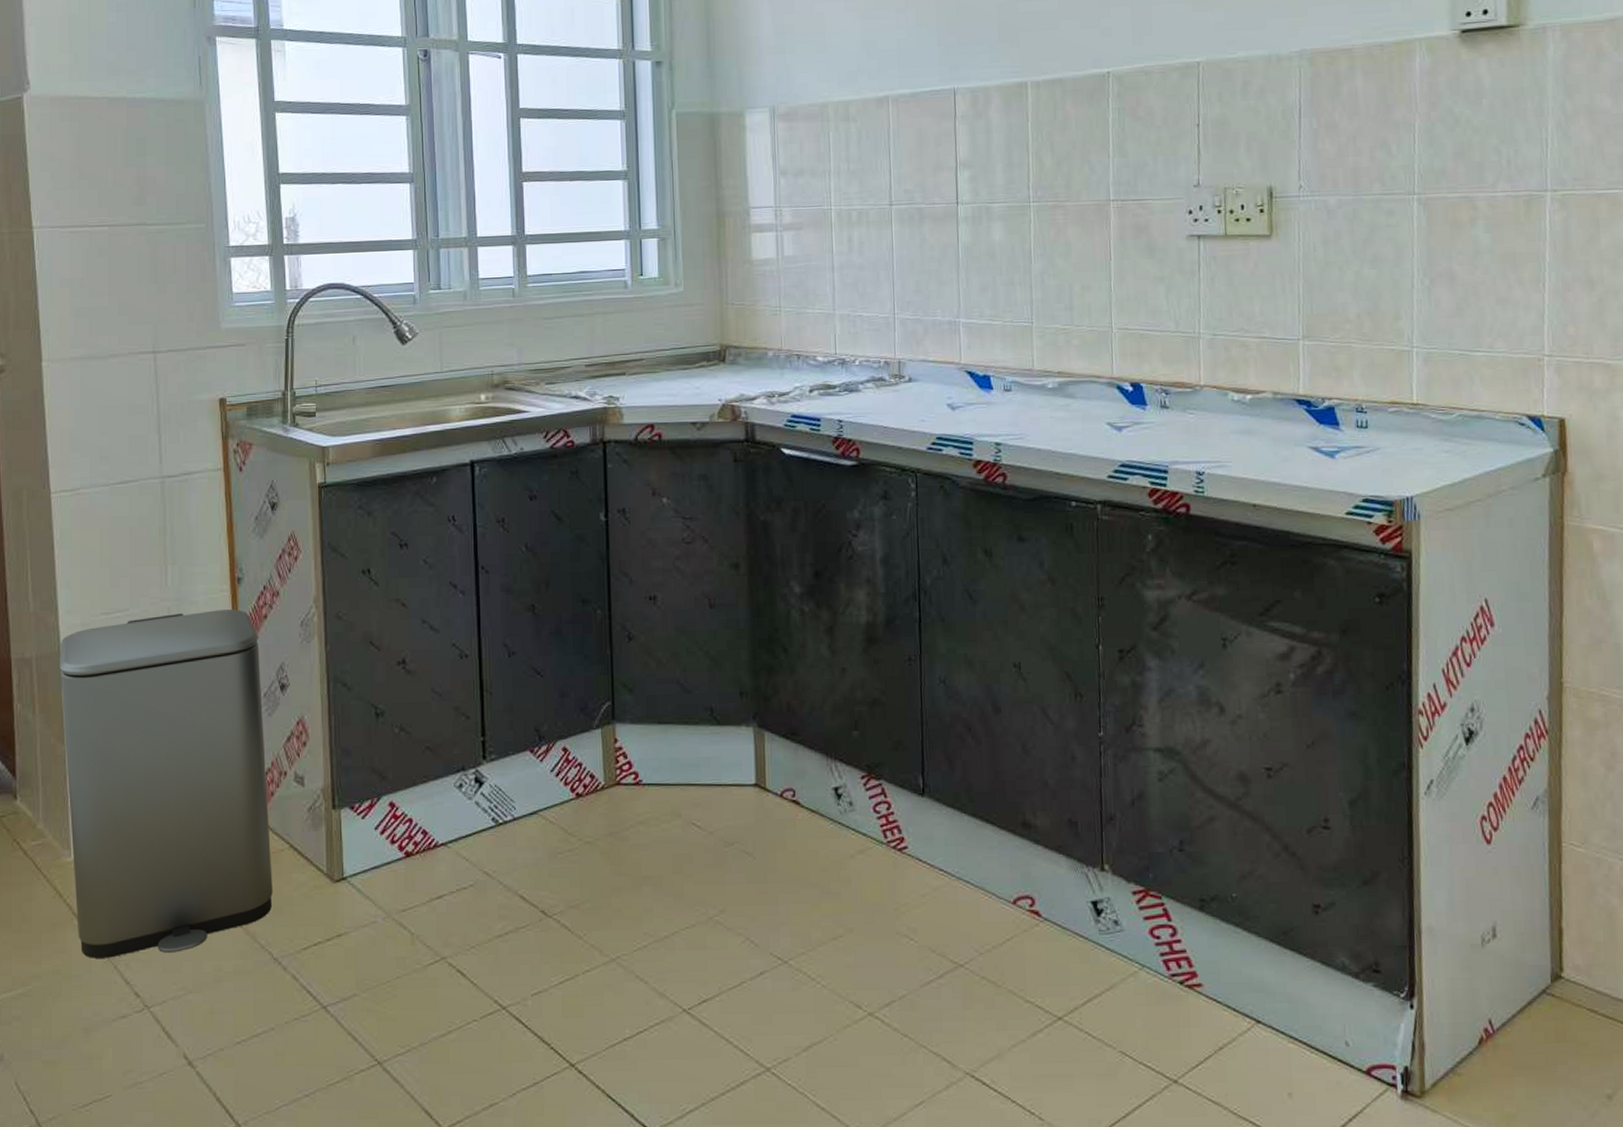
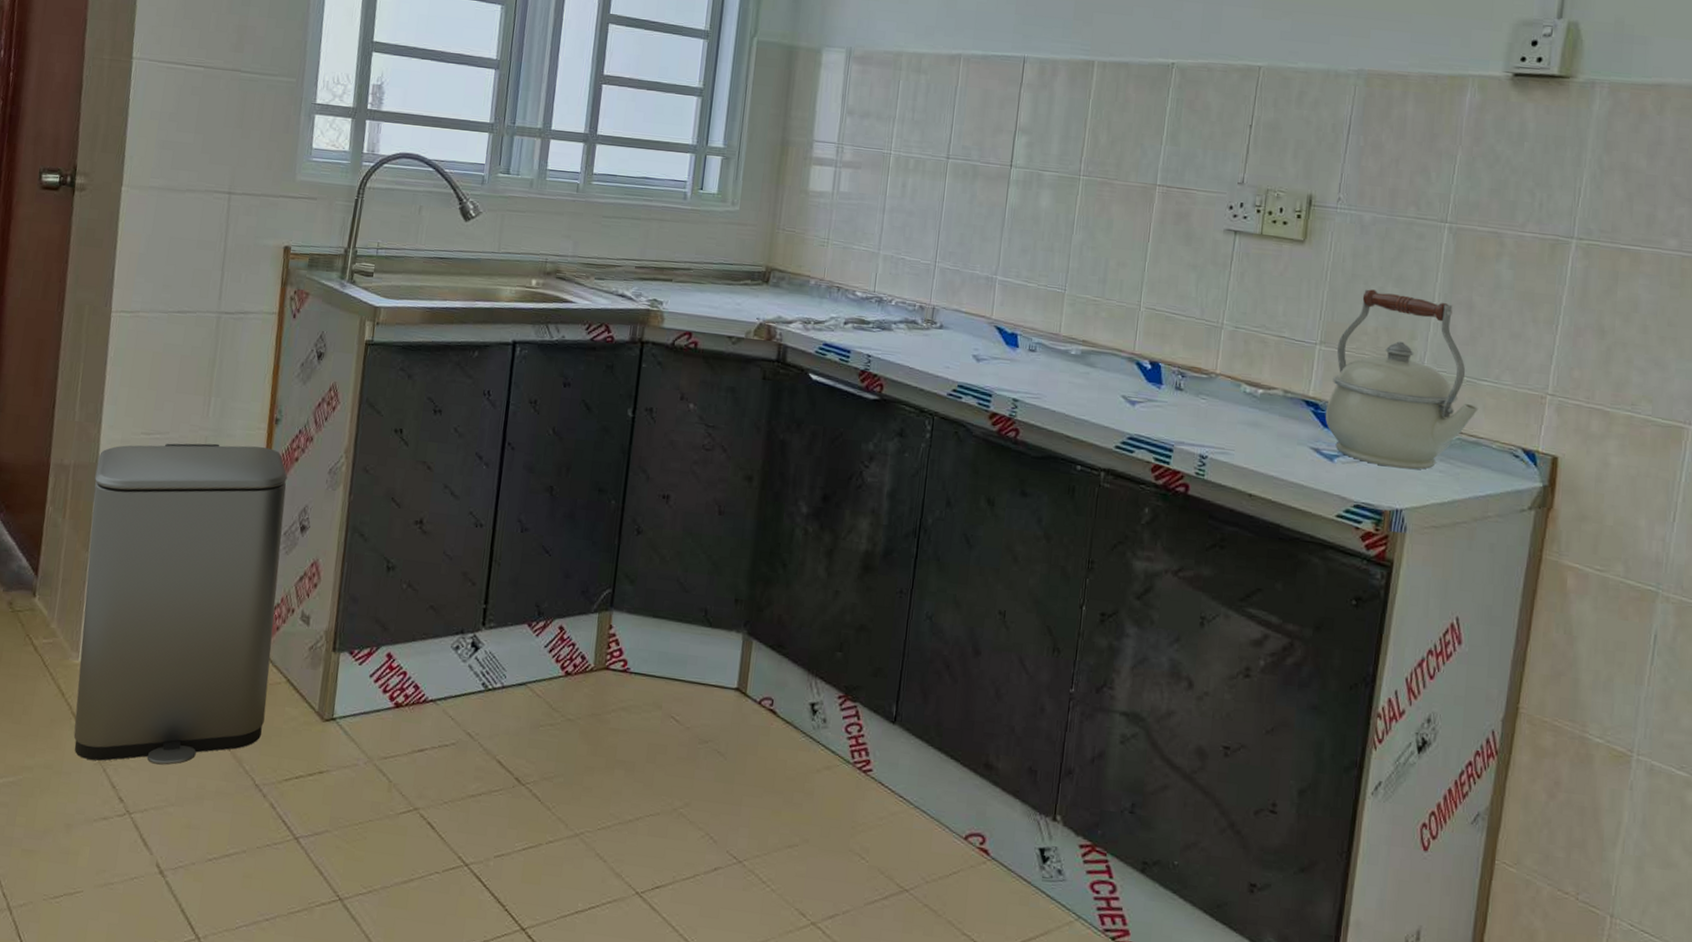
kettle: none [1318,274,1476,455] -> present [1325,289,1479,470]

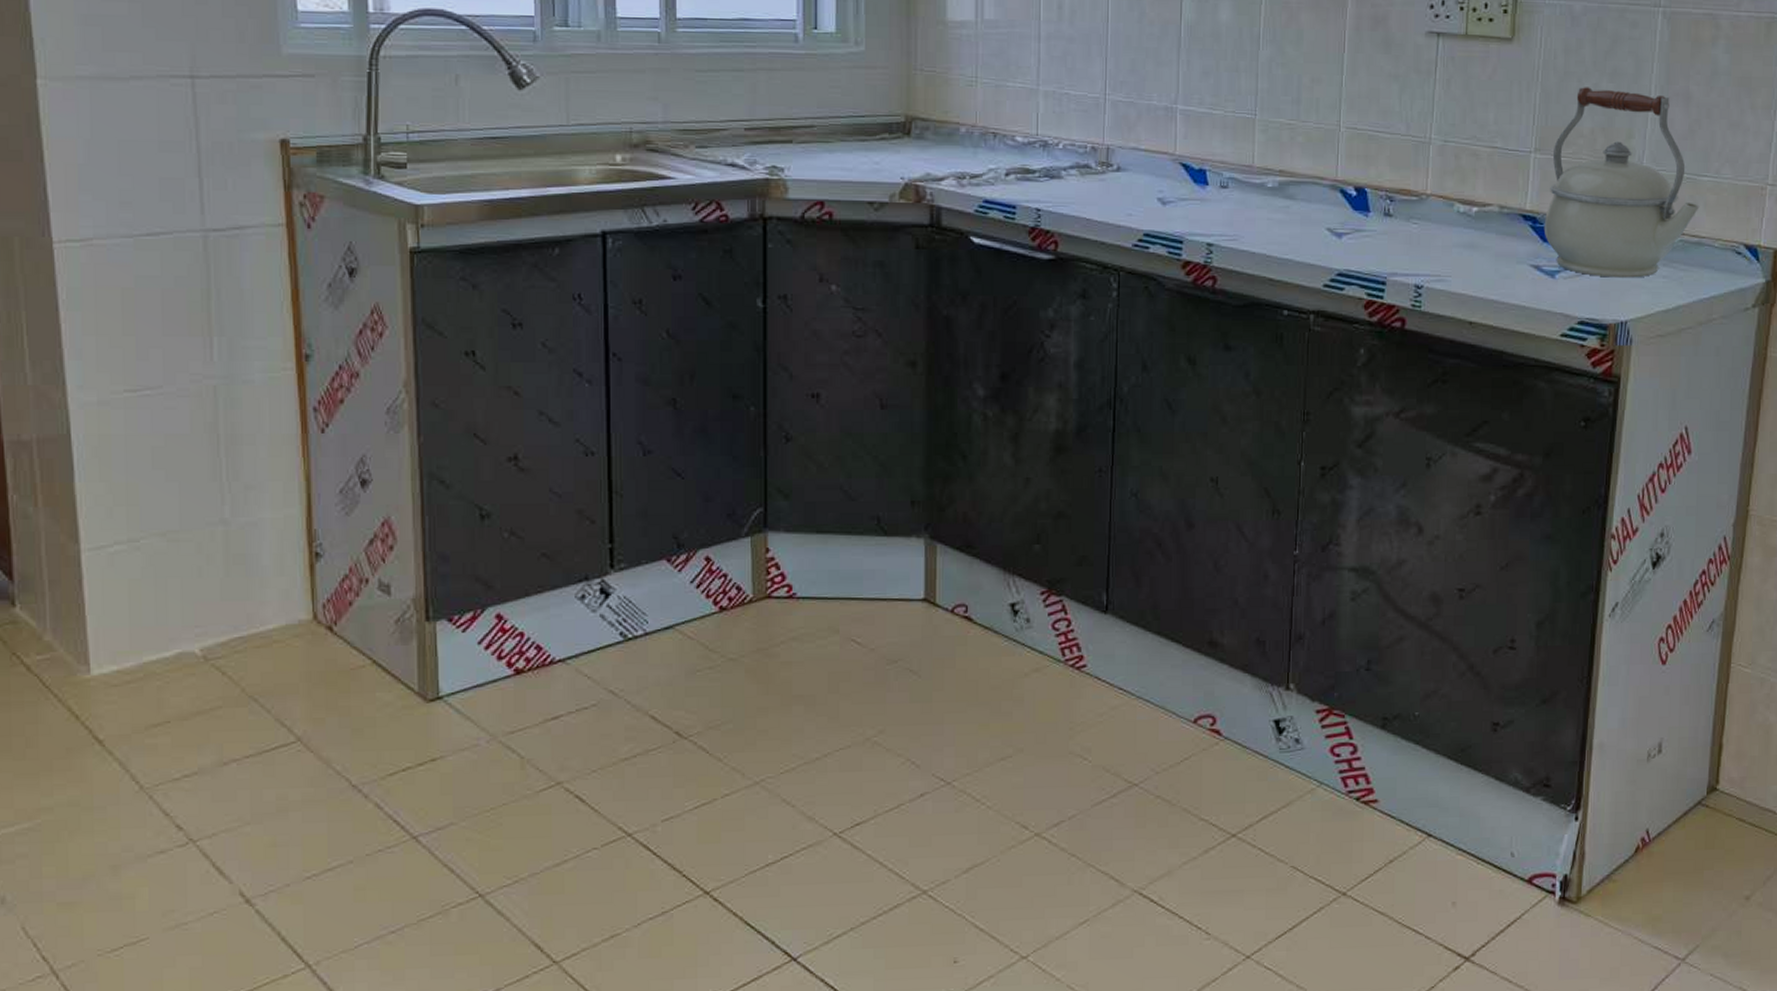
pedal bin: present [73,443,288,766] -> none [69,390,351,788]

